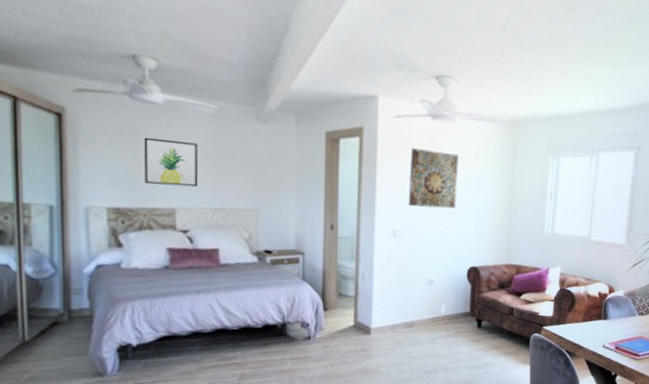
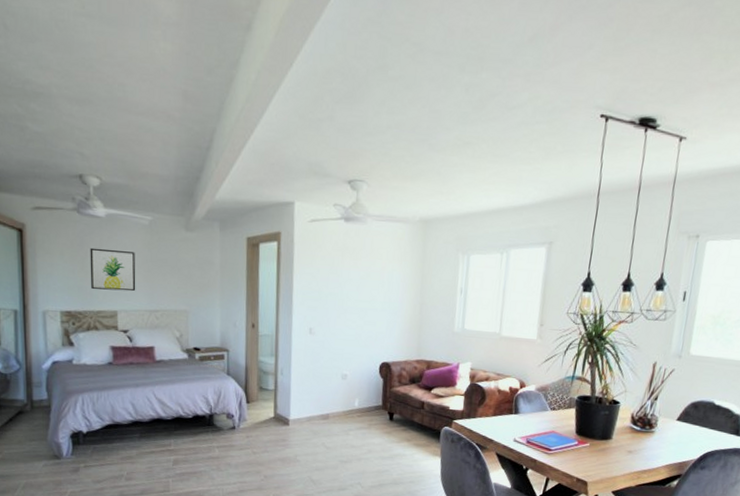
wall art: present [408,148,459,209] -> none [322,250,371,307]

